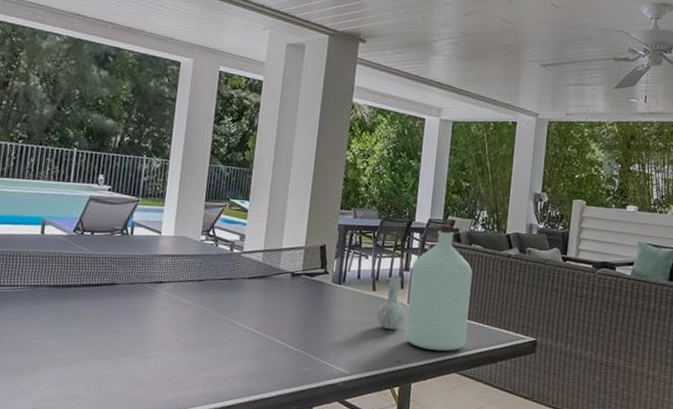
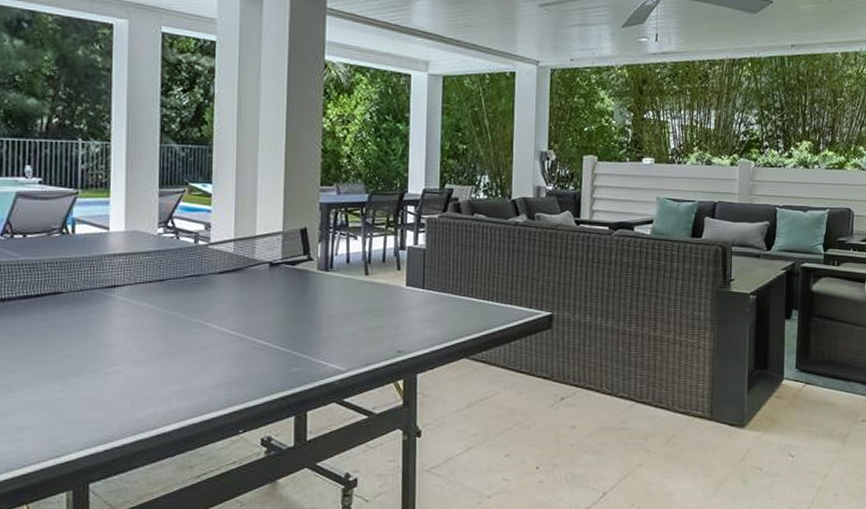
bottle: present [376,224,473,351] -> none [372,194,477,336]

